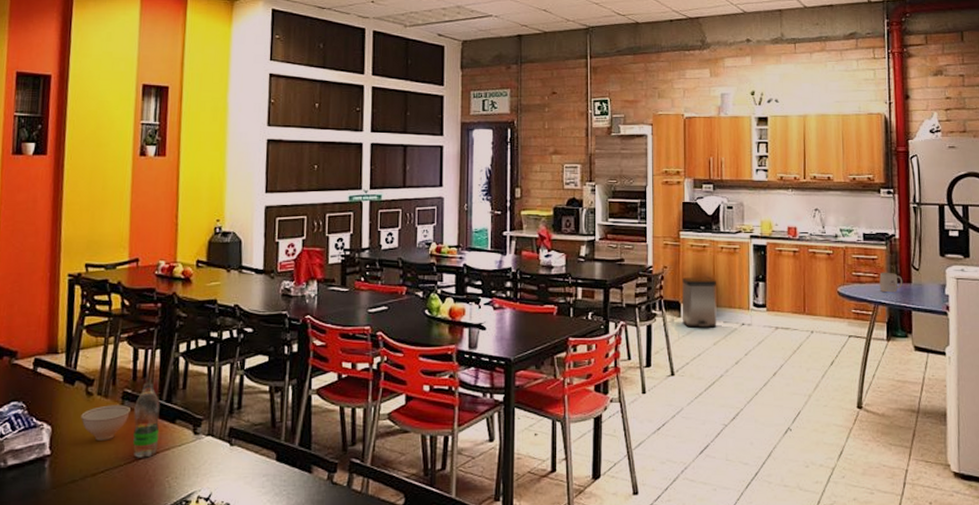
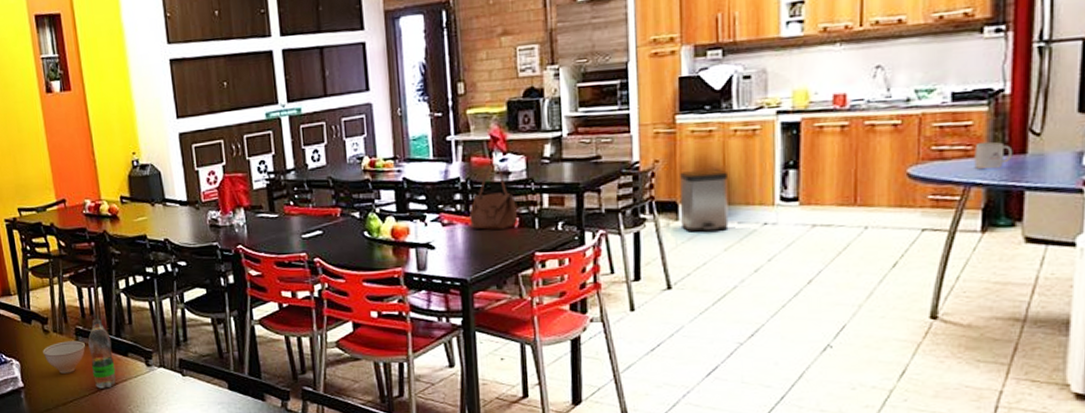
handbag: none [517,258,556,316] -> present [469,163,517,231]

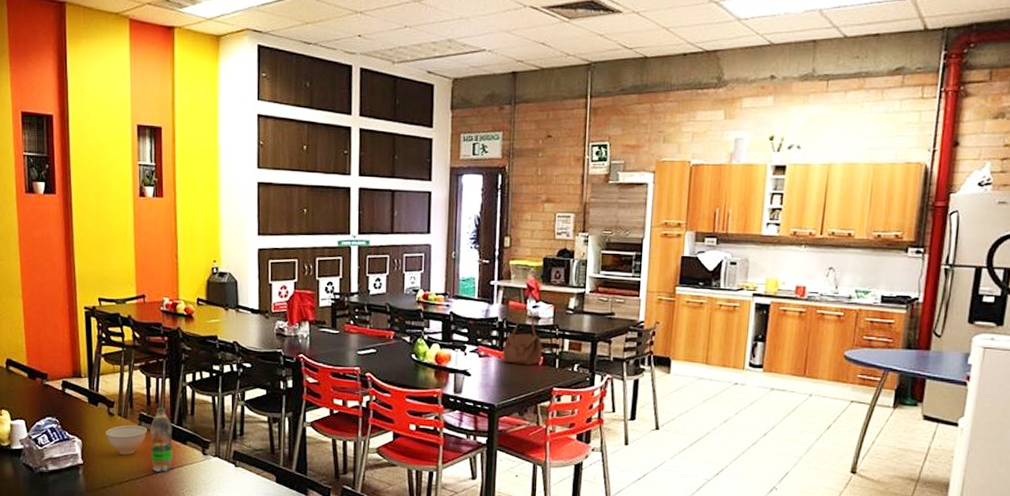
pedal bin: present [680,169,729,232] -> none [672,334,711,386]
mug: present [974,141,1013,170] -> none [892,337,921,360]

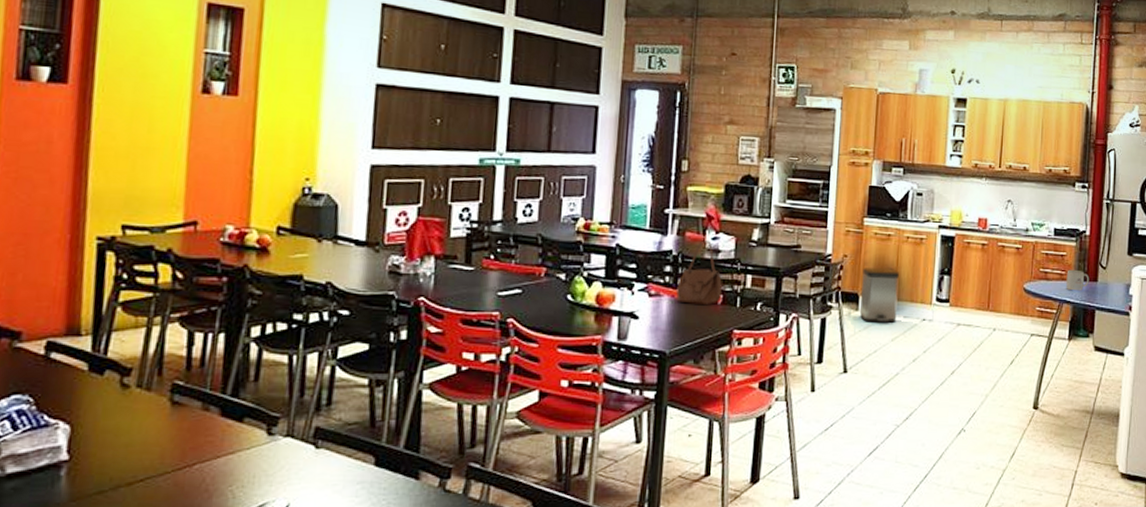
bowl: present [106,425,148,455] -> none [112,400,184,443]
bottle: present [150,407,173,472] -> none [184,372,223,464]
pedal bin: none [672,334,711,386] -> present [860,268,899,323]
mug: none [892,337,921,360] -> present [1066,269,1090,291]

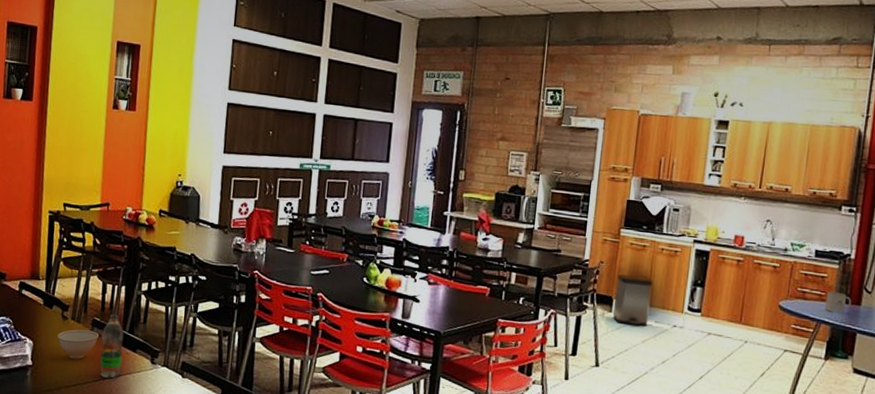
bowl: none [112,400,184,443] -> present [57,329,100,359]
bottle: none [184,372,223,464] -> present [99,313,124,379]
handbag: present [676,240,722,306] -> none [451,240,490,296]

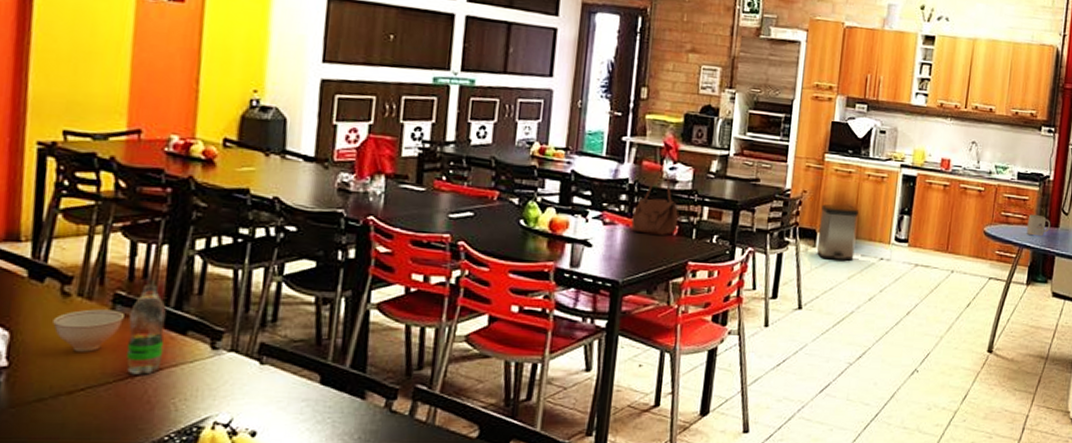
handbag: none [451,240,490,296] -> present [631,170,678,236]

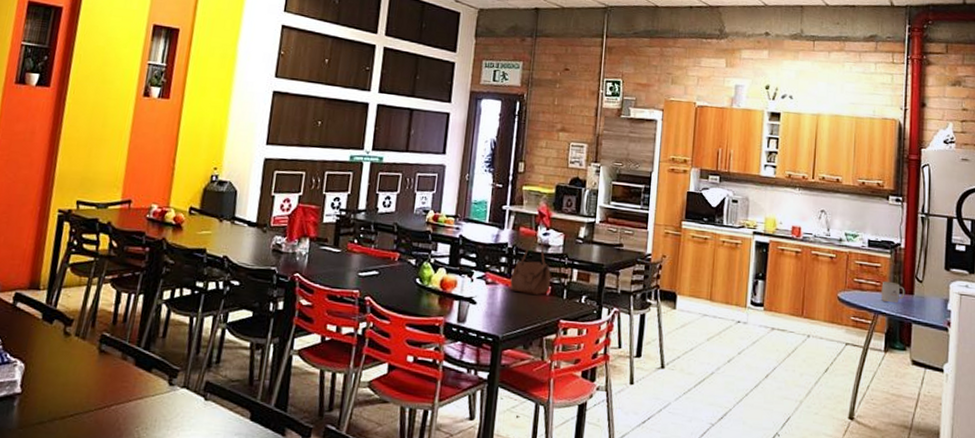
bowl: present [53,309,126,352] -> none [55,347,108,384]
bottle: present [126,283,167,375] -> none [105,327,138,405]
pedal bin: present [817,204,859,261] -> none [677,268,715,323]

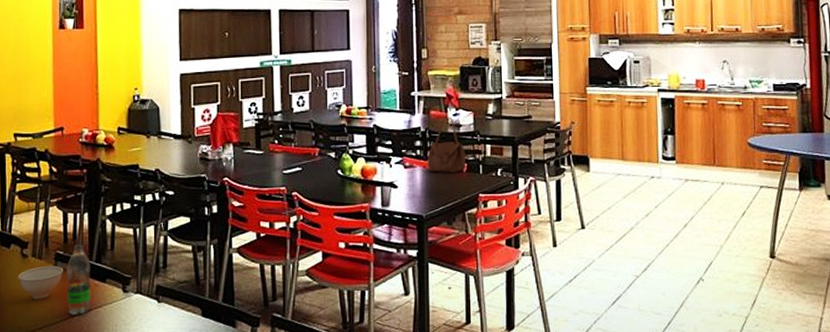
bowl: none [55,347,108,384] -> present [18,266,64,299]
bottle: none [105,327,138,405] -> present [66,243,91,315]
mug: present [881,281,905,304] -> none [790,122,815,143]

